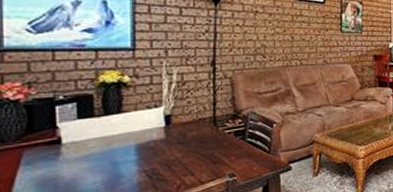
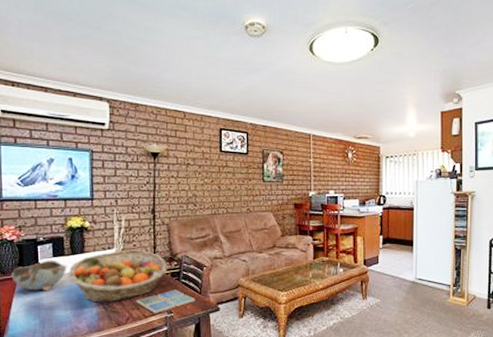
bowl: none [14,122,98,162] -> present [11,260,67,291]
fruit basket: none [100,106,231,171] -> present [69,249,168,303]
drink coaster: none [191,150,263,179] -> present [137,290,195,314]

